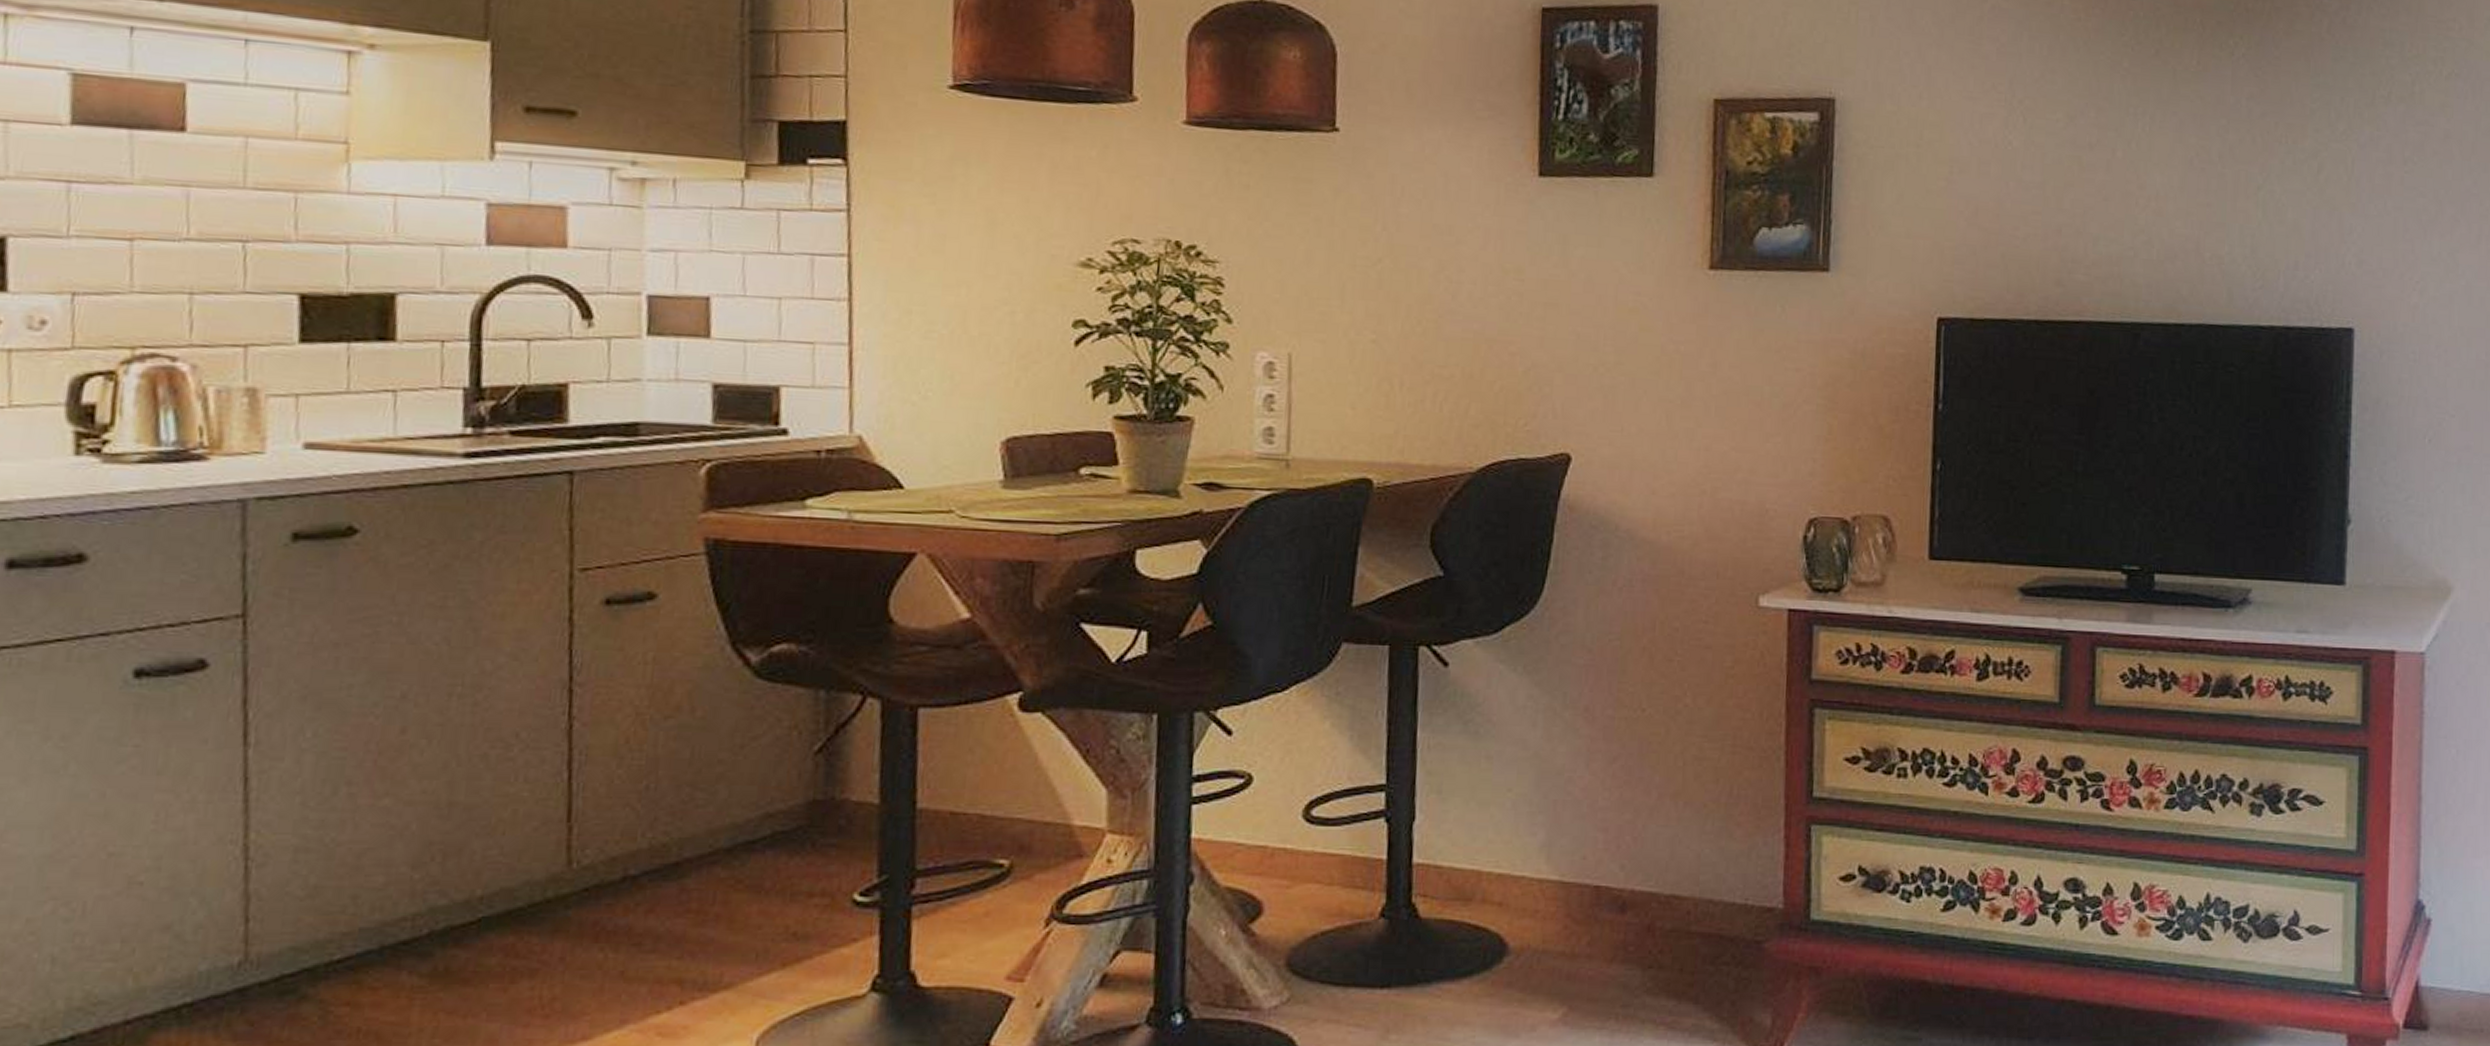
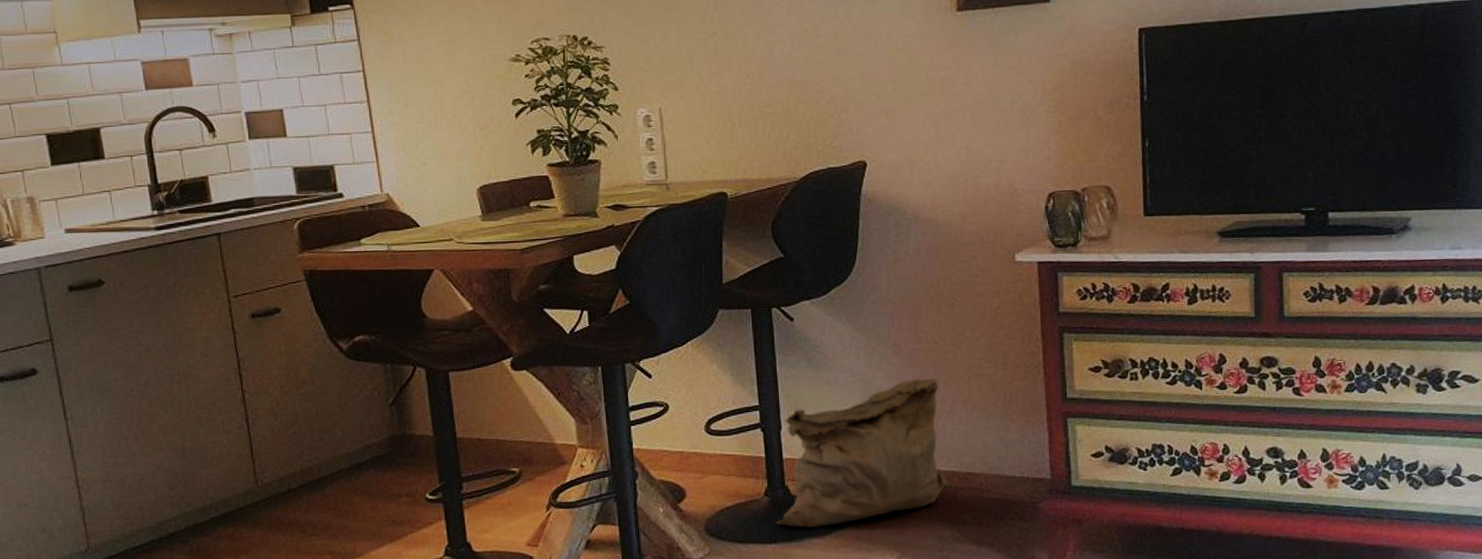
bag: none [1391,759,1647,967] -> present [775,378,951,528]

